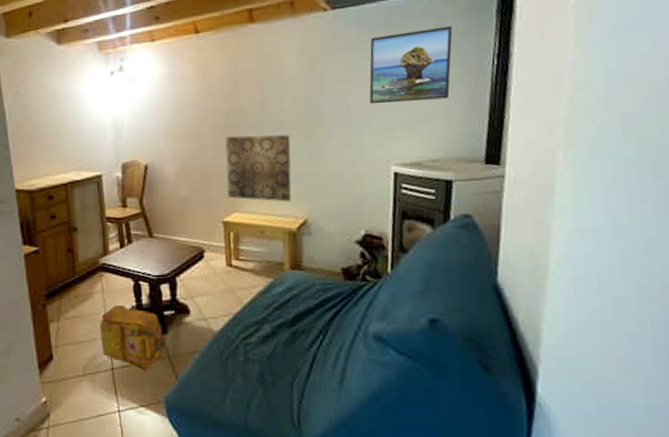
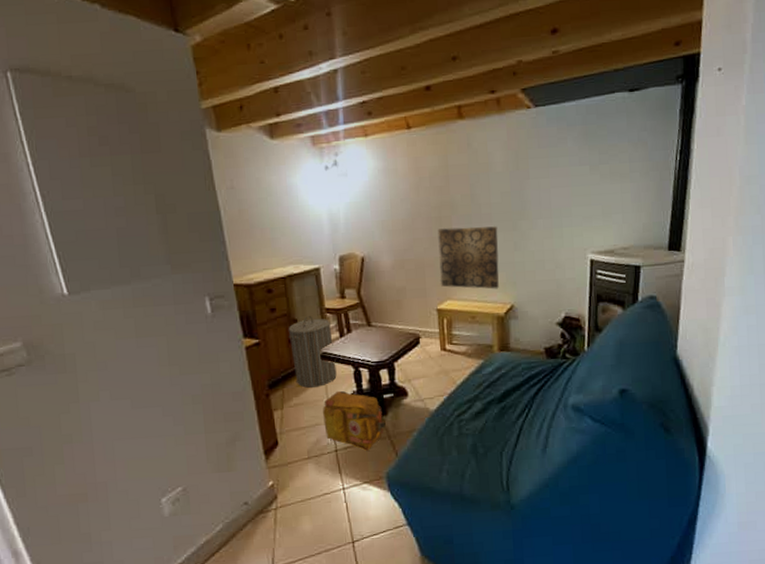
laundry hamper: none [67,224,116,300] -> present [288,316,337,388]
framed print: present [369,26,453,104] -> none [568,124,642,197]

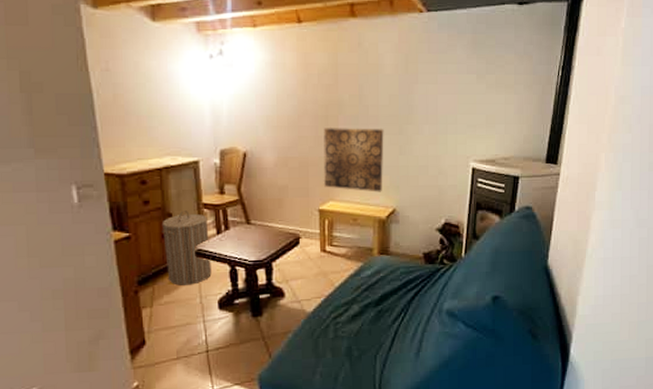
backpack: present [322,390,386,451] -> none [194,289,260,352]

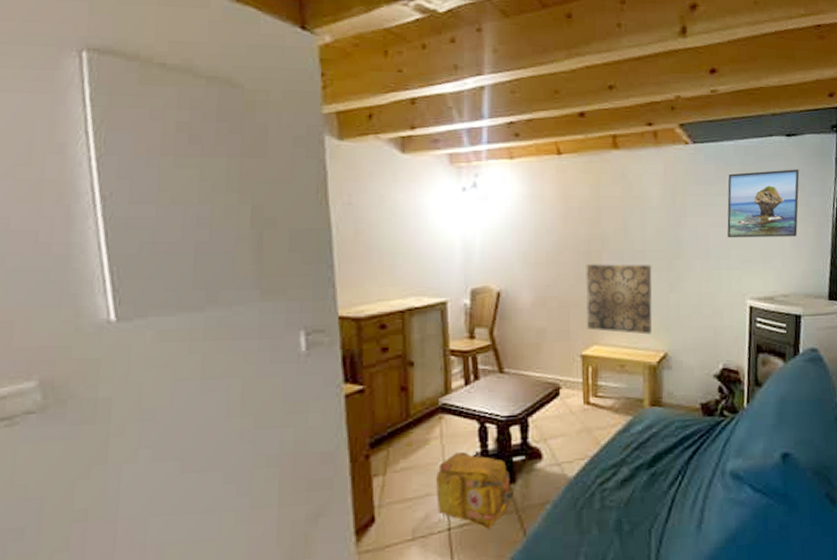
laundry hamper: present [161,211,212,286] -> none [401,358,457,448]
backpack: none [194,289,260,352] -> present [435,451,513,529]
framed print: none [455,37,528,105] -> present [727,169,800,238]

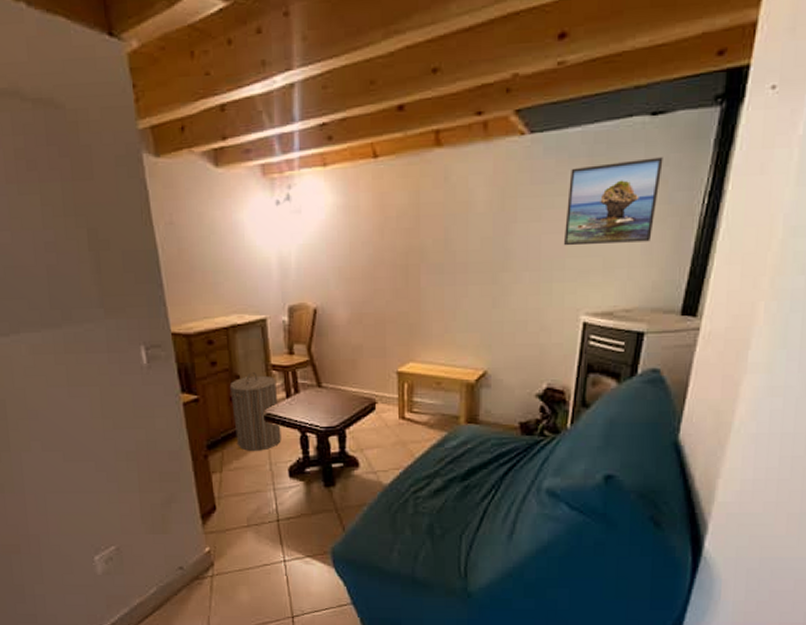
laundry hamper: none [401,358,457,448] -> present [229,372,281,451]
backpack: present [435,451,513,529] -> none [264,456,333,523]
wall art: present [586,264,652,335] -> none [403,278,474,352]

